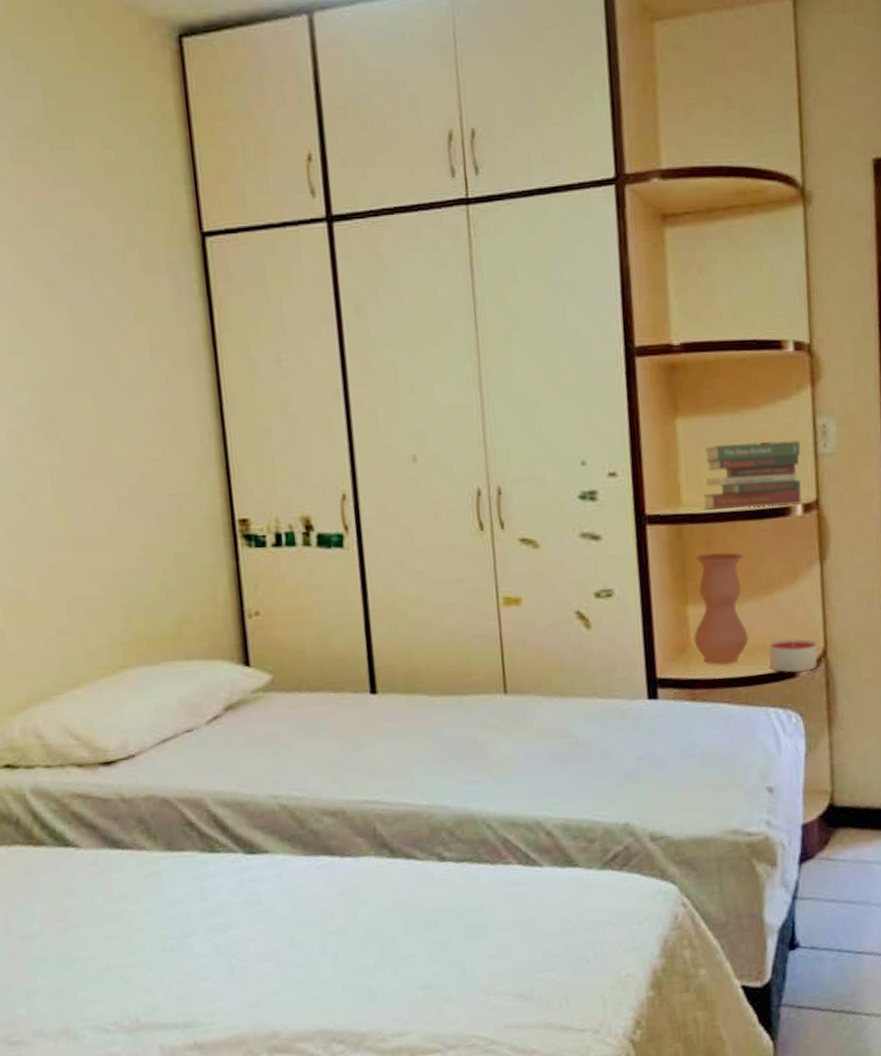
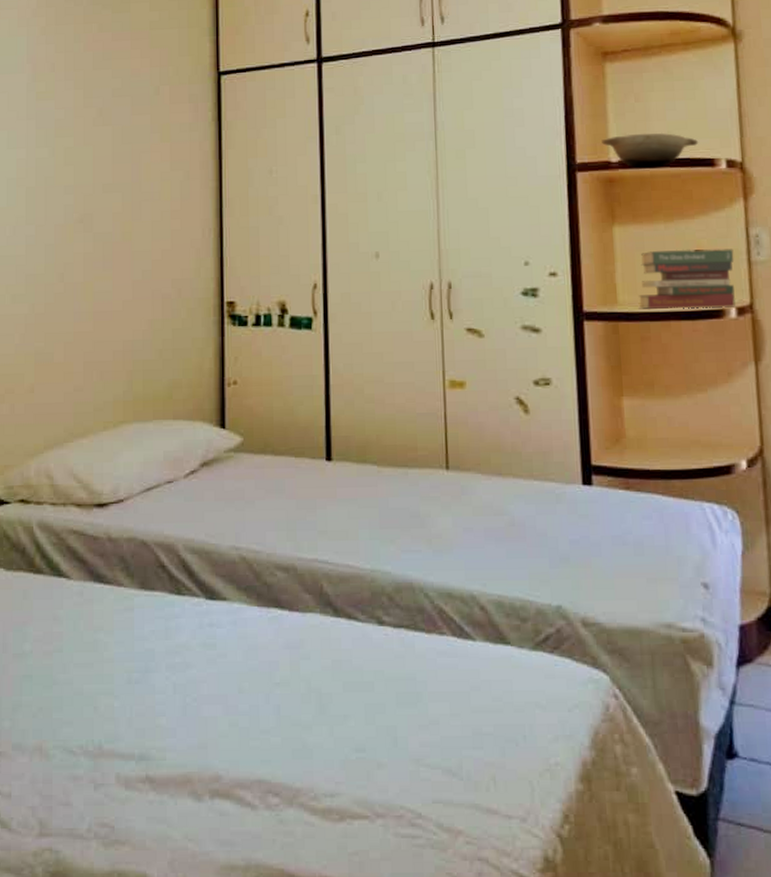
decorative bowl: none [662,310,766,353] -> present [601,132,699,169]
vase: present [693,552,749,666] -> none [628,350,683,458]
candle: present [769,638,818,673] -> none [703,435,754,469]

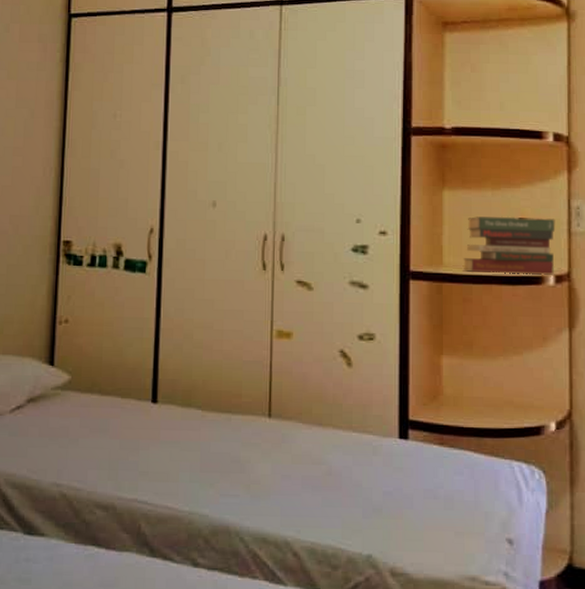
decorative bowl: present [601,132,699,169] -> none [437,102,529,137]

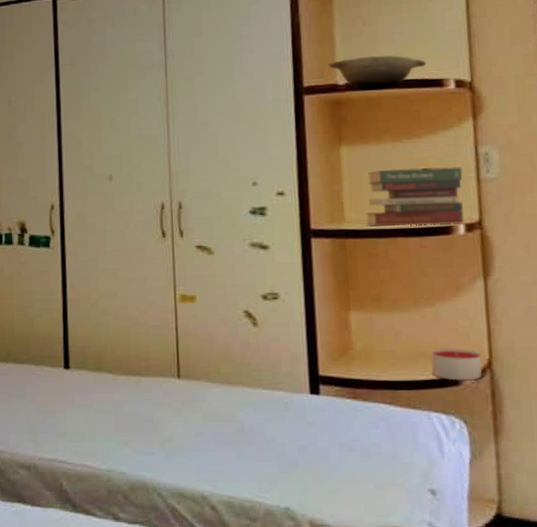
decorative bowl: none [437,102,529,137] -> present [328,54,427,91]
candle: none [516,397,563,431] -> present [431,348,482,381]

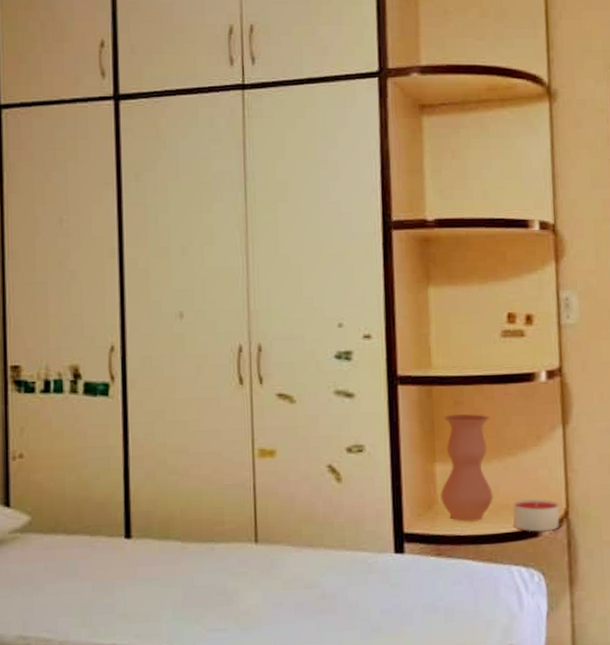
decorative bowl: present [328,54,427,91] -> none [418,191,514,229]
vase: none [355,265,410,369] -> present [440,414,493,523]
books: present [366,167,464,227] -> none [452,311,545,374]

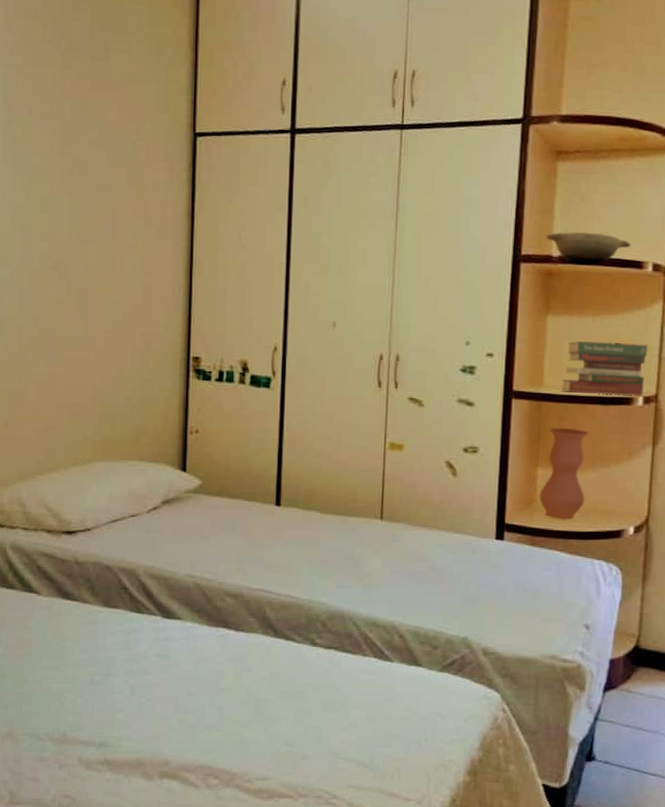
decorative bowl: none [418,191,514,229] -> present [546,231,632,266]
books: none [452,311,545,374] -> present [561,341,648,396]
candle: present [513,498,560,532] -> none [600,504,642,534]

